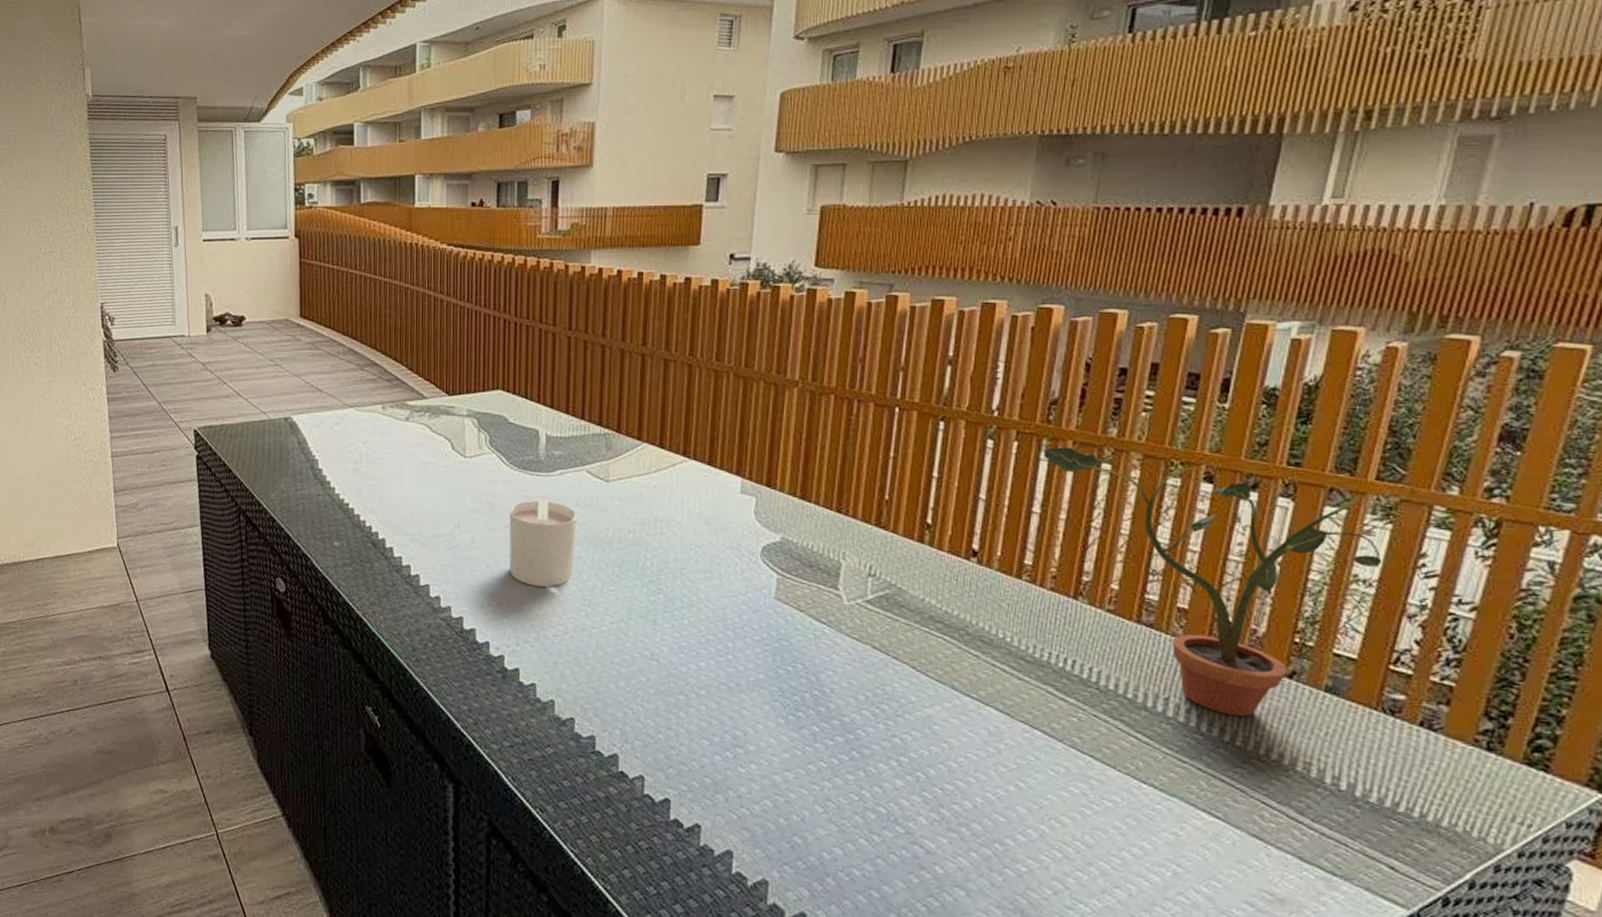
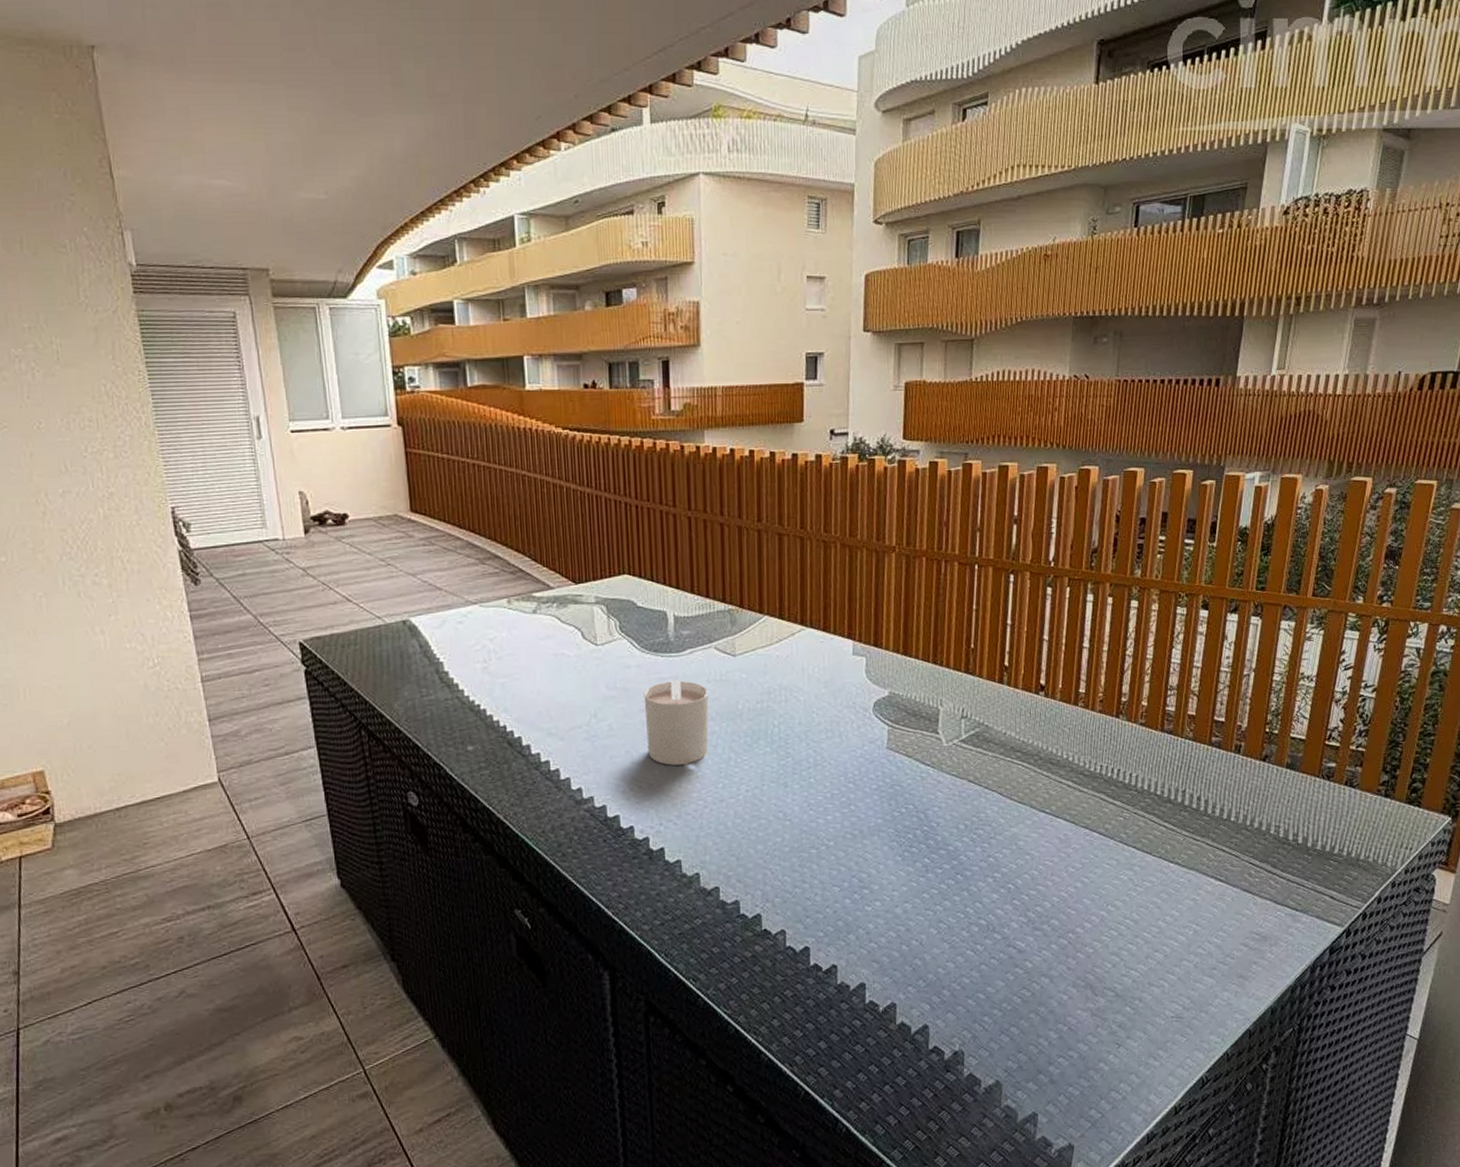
potted plant: present [1043,447,1383,717] -> none [1088,588,1319,797]

